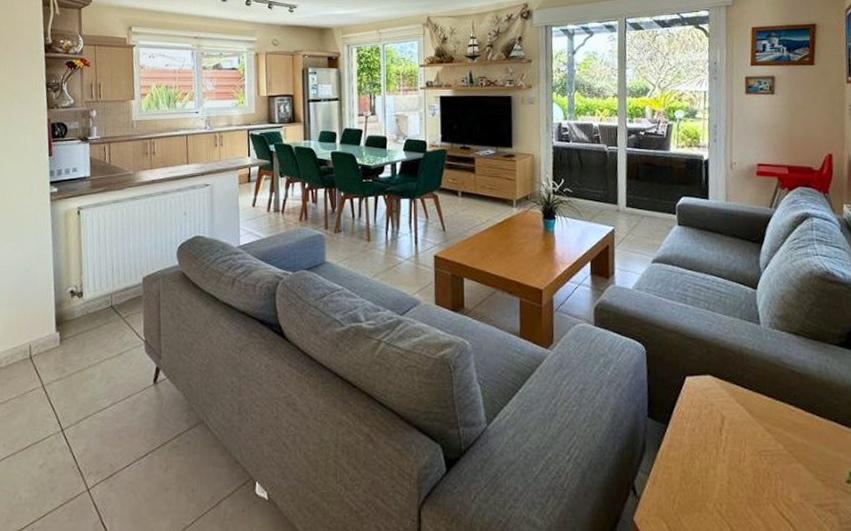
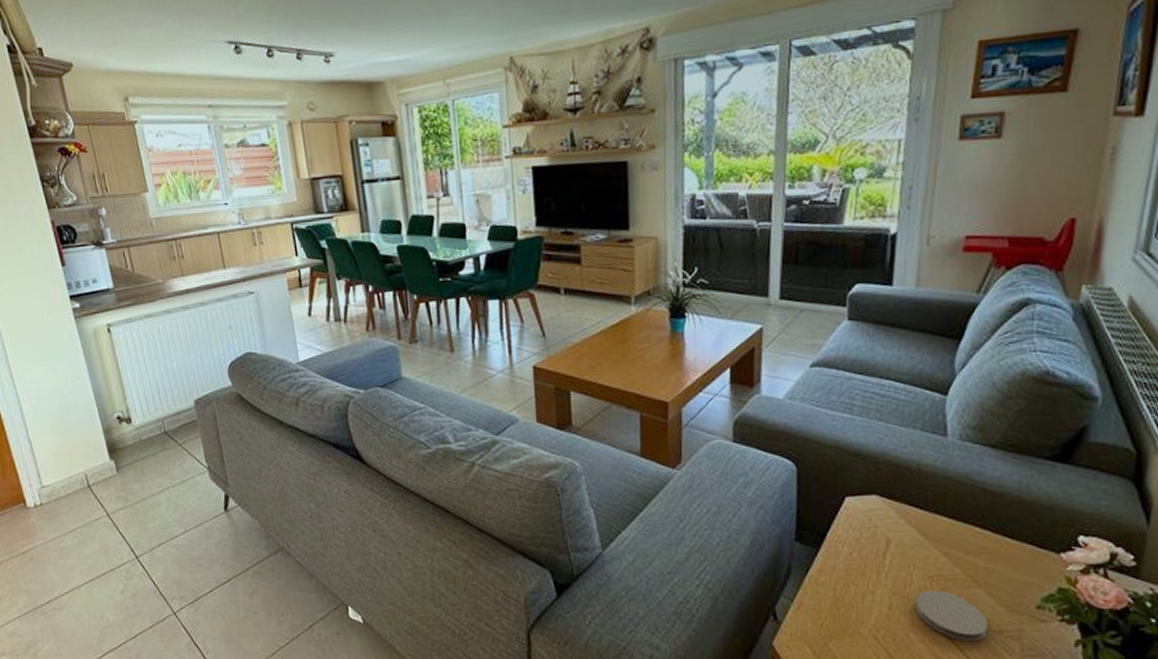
coaster: none [749,464,811,516] -> present [916,589,988,642]

